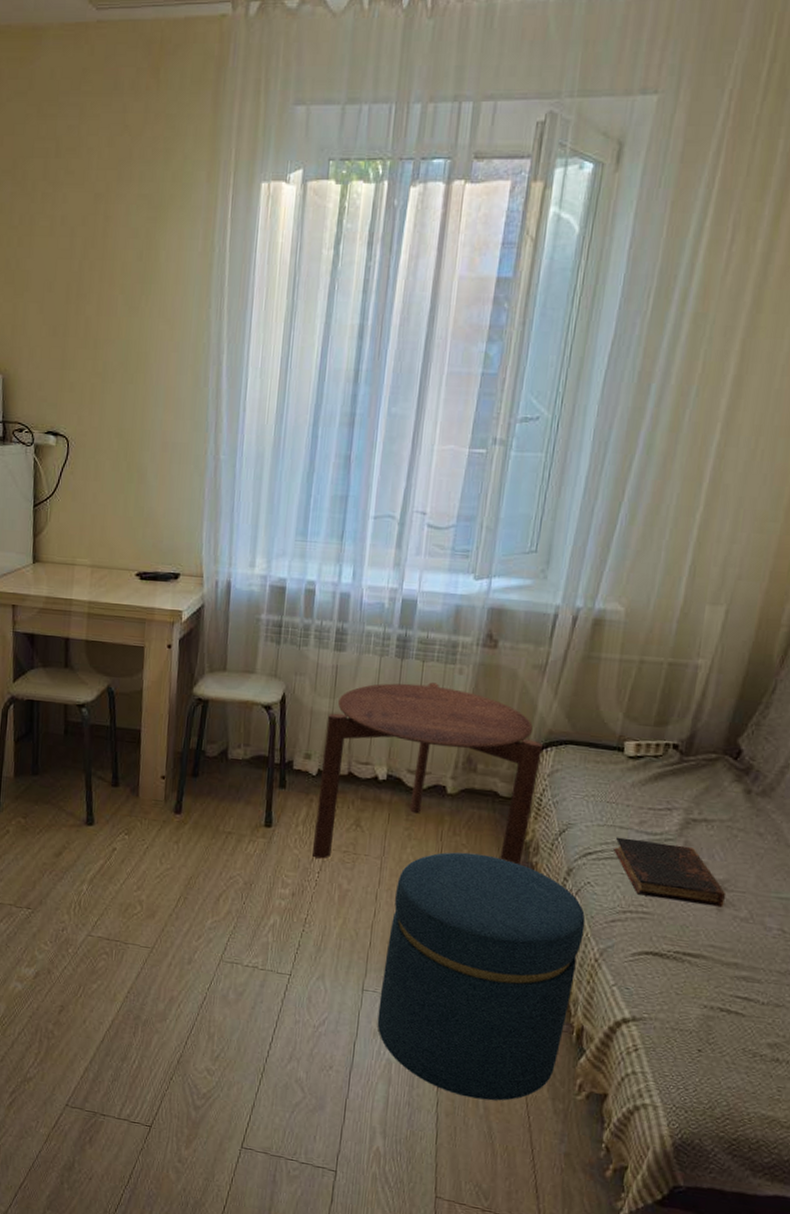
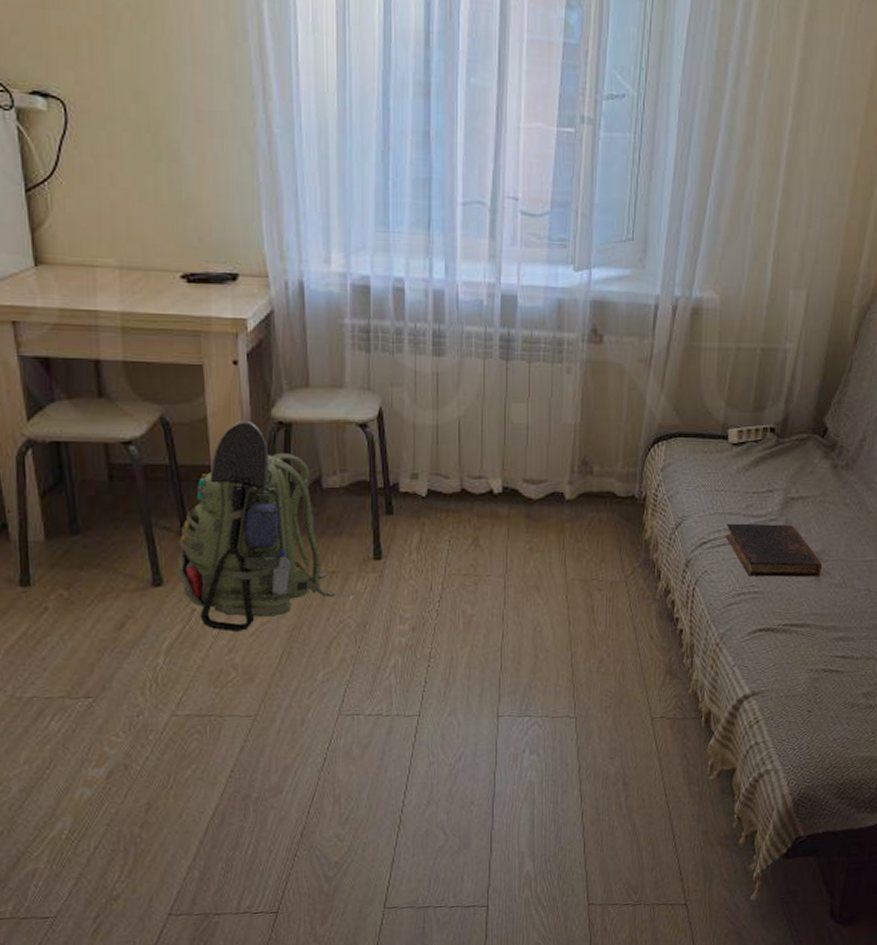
backpack: none [106,694,248,873] -> present [178,420,358,632]
side table: present [312,682,543,865] -> none [431,384,654,586]
ottoman: present [377,852,586,1101] -> none [516,558,705,801]

